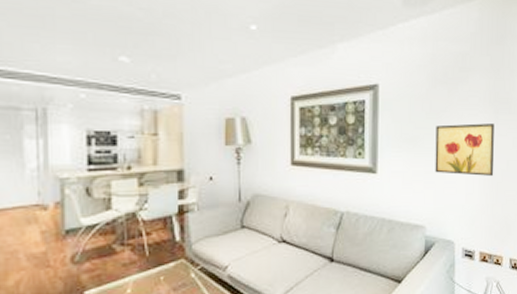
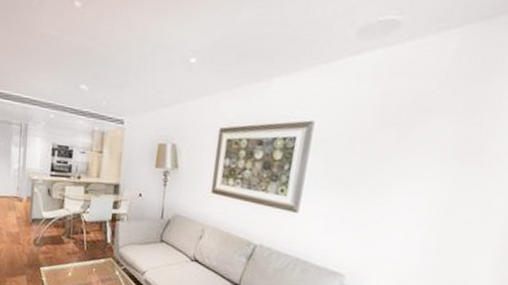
wall art: present [435,123,494,176] -> none [366,171,456,236]

